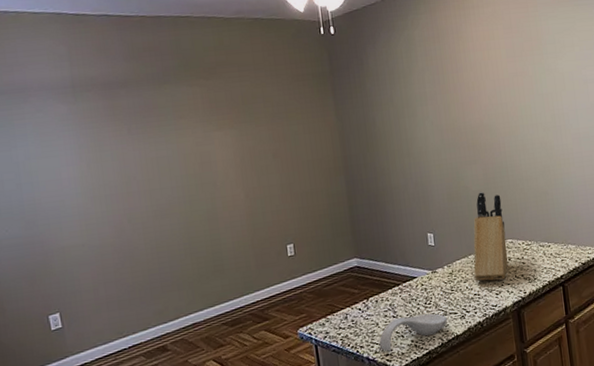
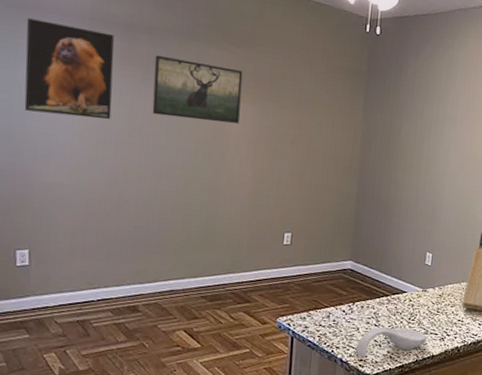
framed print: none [17,96,107,184] -> present [24,18,114,120]
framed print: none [134,100,223,161] -> present [152,54,243,123]

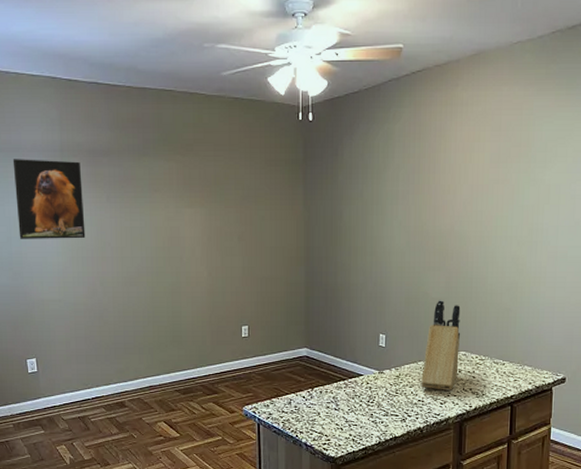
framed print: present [152,54,243,123] -> none [115,174,192,229]
spoon rest: present [355,327,427,357] -> none [318,411,387,441]

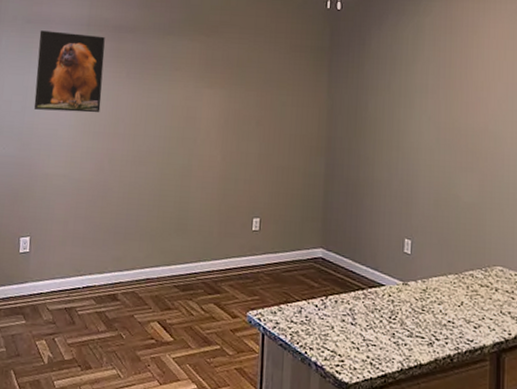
knife block: present [421,300,461,390] -> none [451,205,497,312]

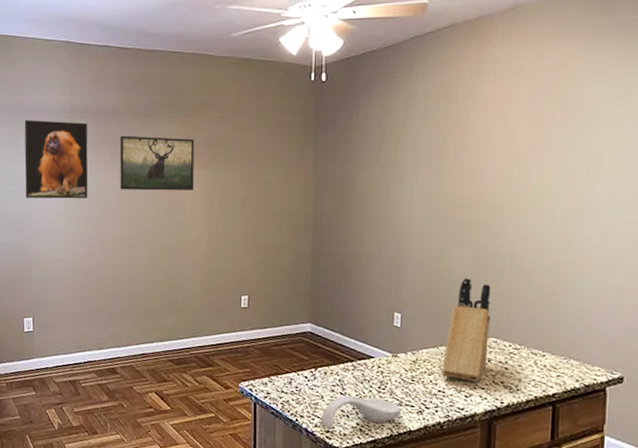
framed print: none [134,50,213,109] -> present [119,135,195,191]
spoon rest: none [330,326,412,362] -> present [320,396,401,429]
knife block: none [451,205,497,312] -> present [442,278,491,382]

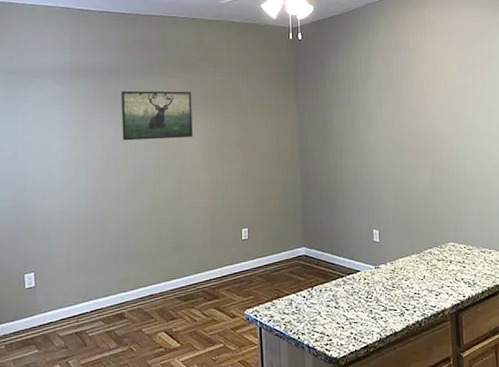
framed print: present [24,120,88,199] -> none [23,79,91,154]
spoon rest: present [320,396,401,429] -> none [319,308,387,341]
knife block: present [442,278,491,382] -> none [415,194,449,282]

